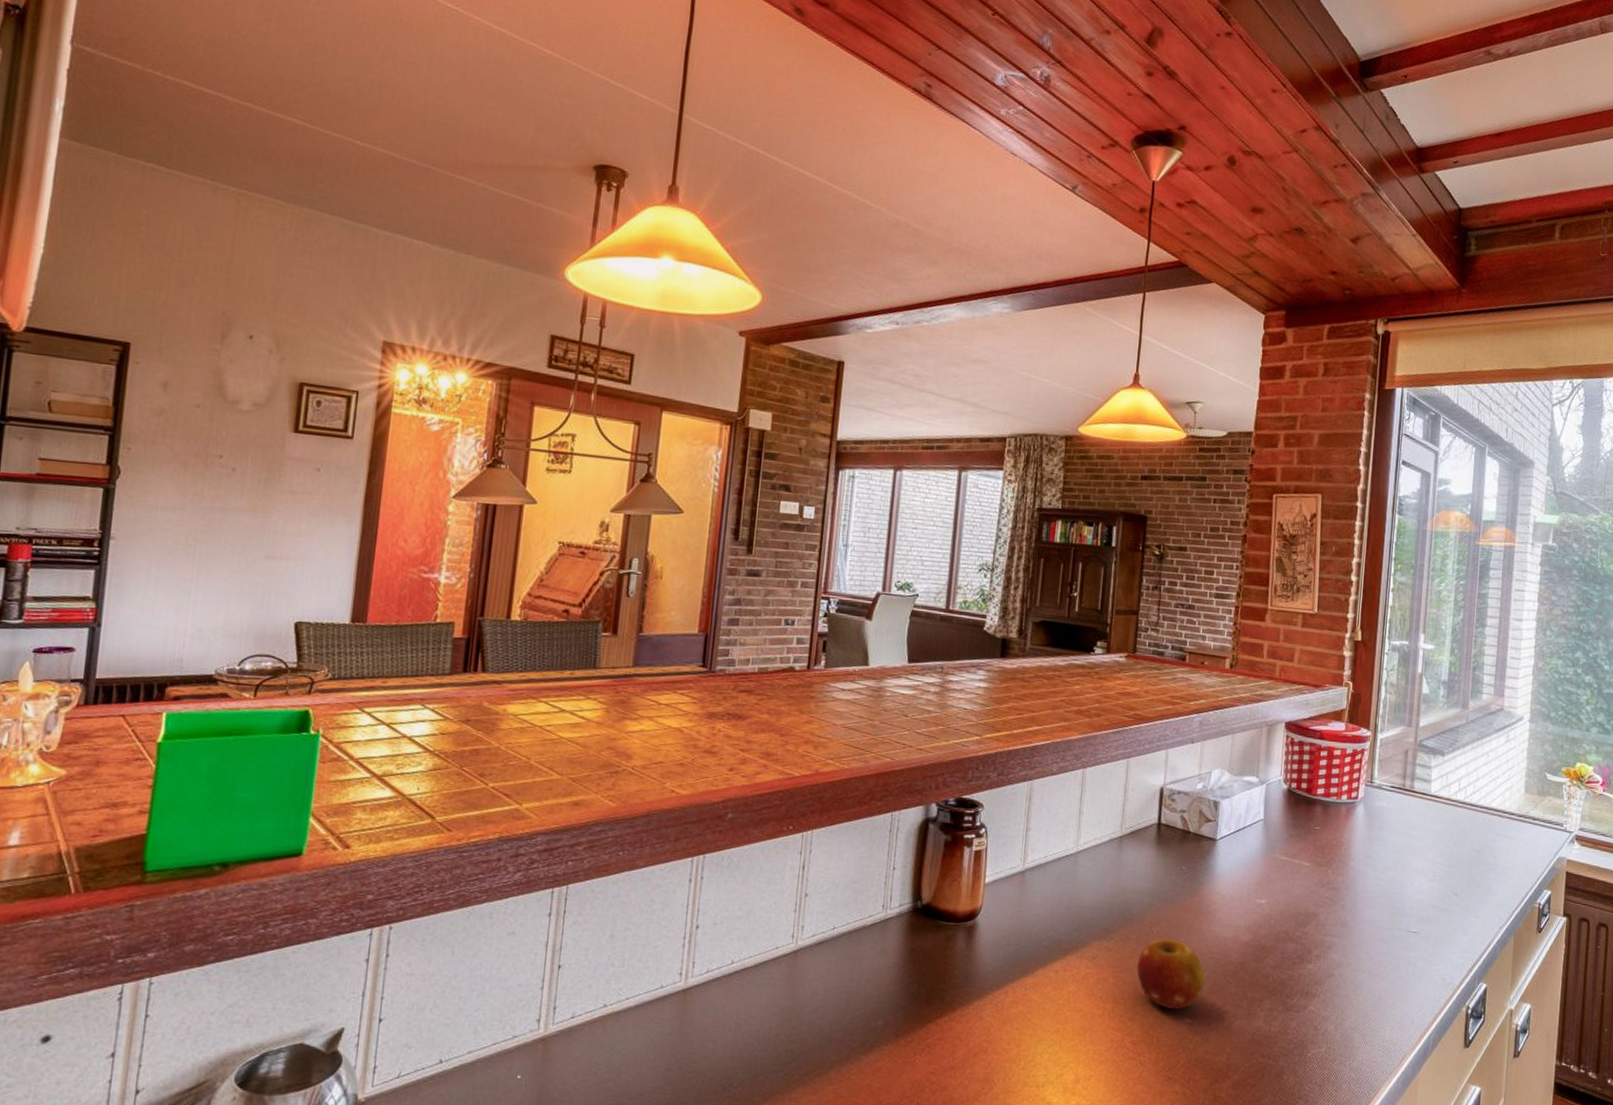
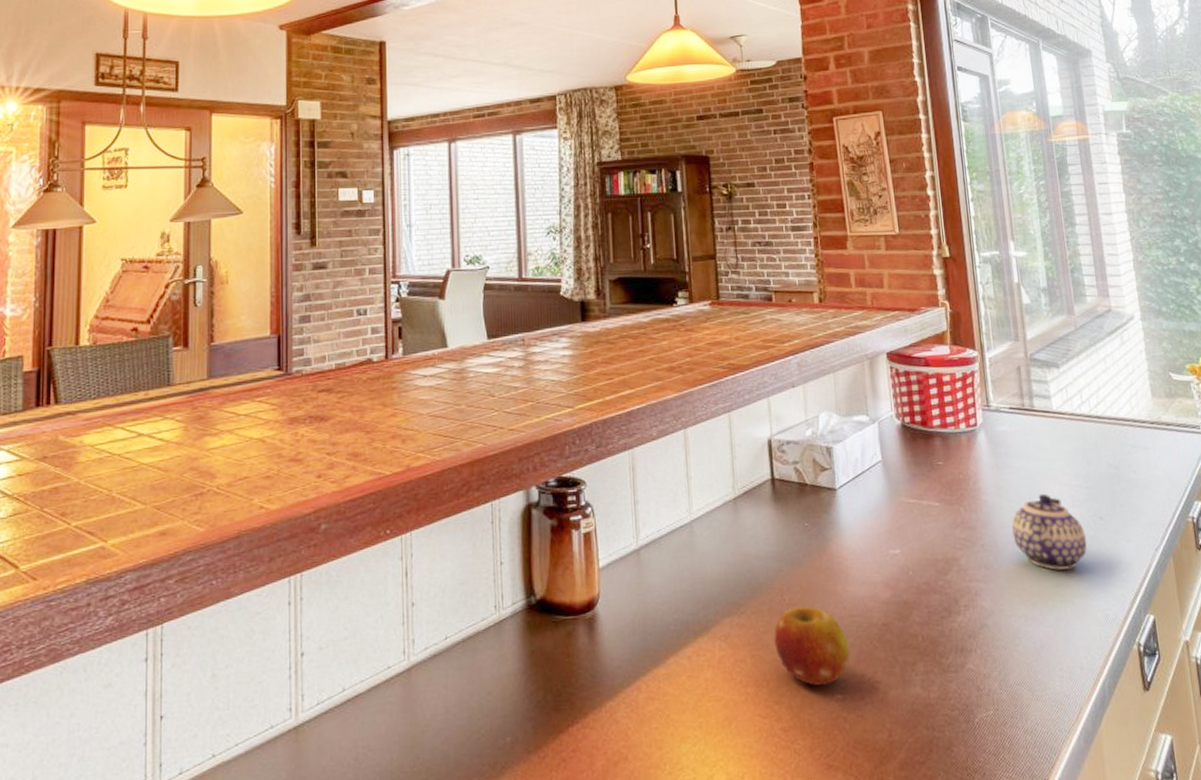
teapot: none [1372,866,1439,936] -> present [1012,493,1087,570]

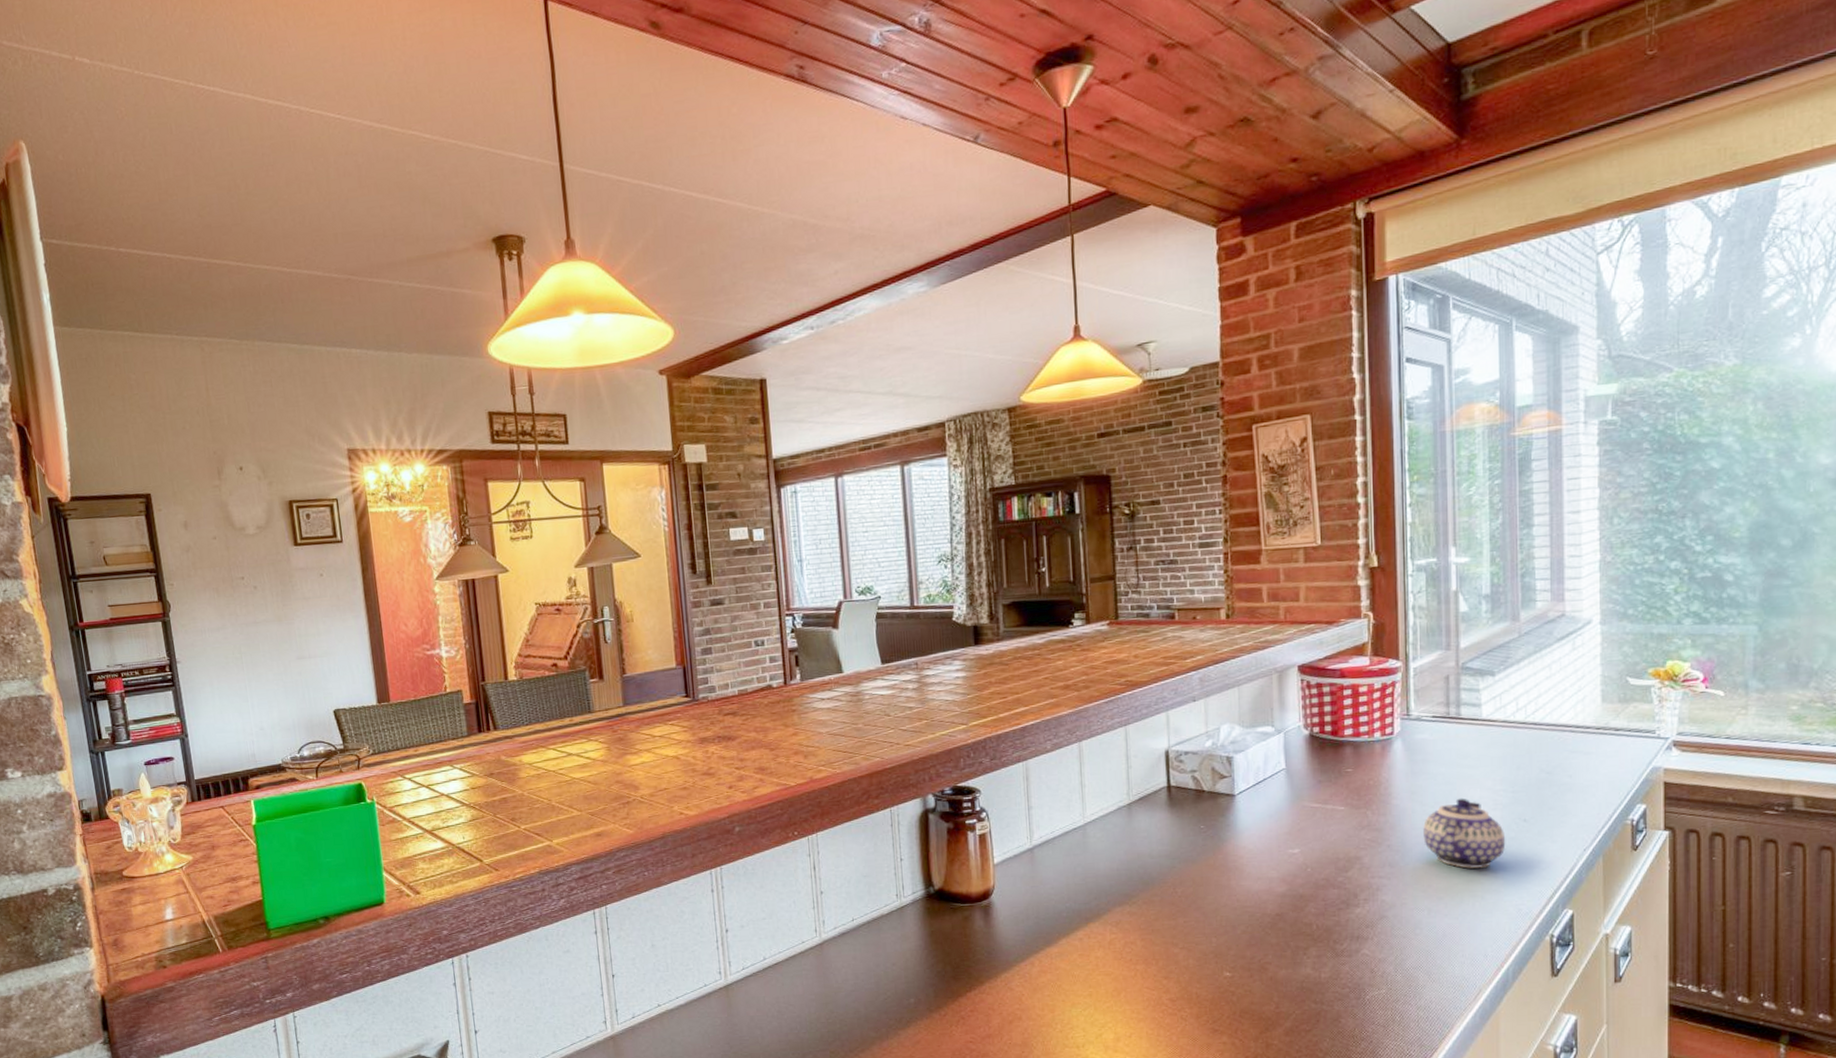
fruit: present [773,605,850,687] -> none [1163,897,1241,966]

